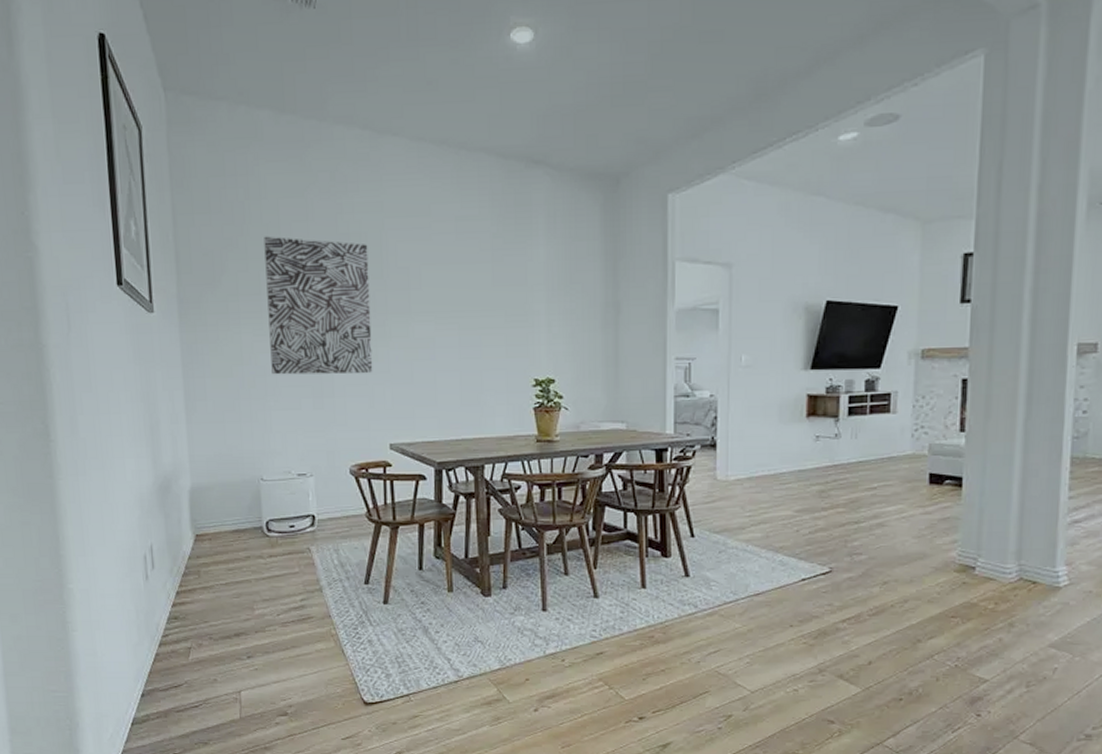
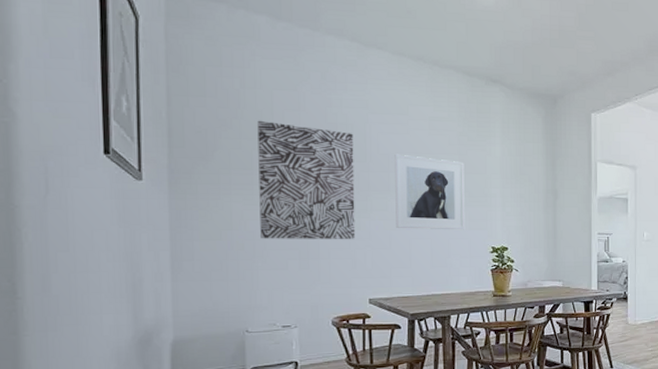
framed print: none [415,266,501,359] -> present [394,154,465,230]

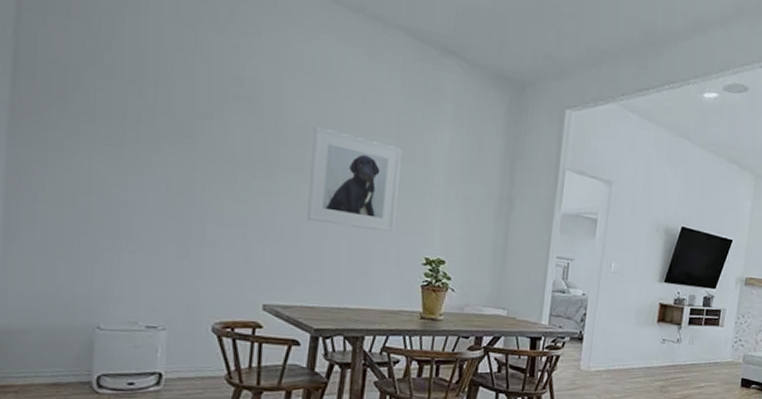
wall art: present [257,120,356,240] -> none [128,58,264,229]

